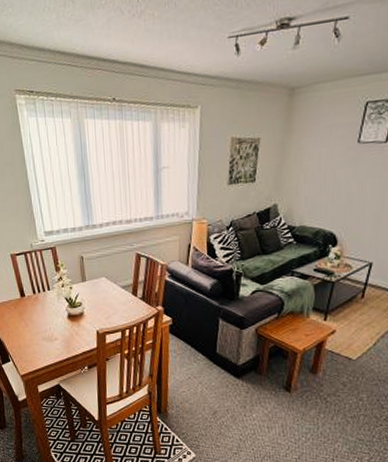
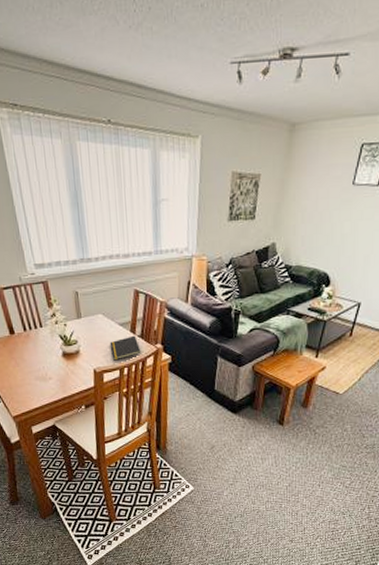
notepad: none [112,298,143,322] -> present [110,335,141,361]

